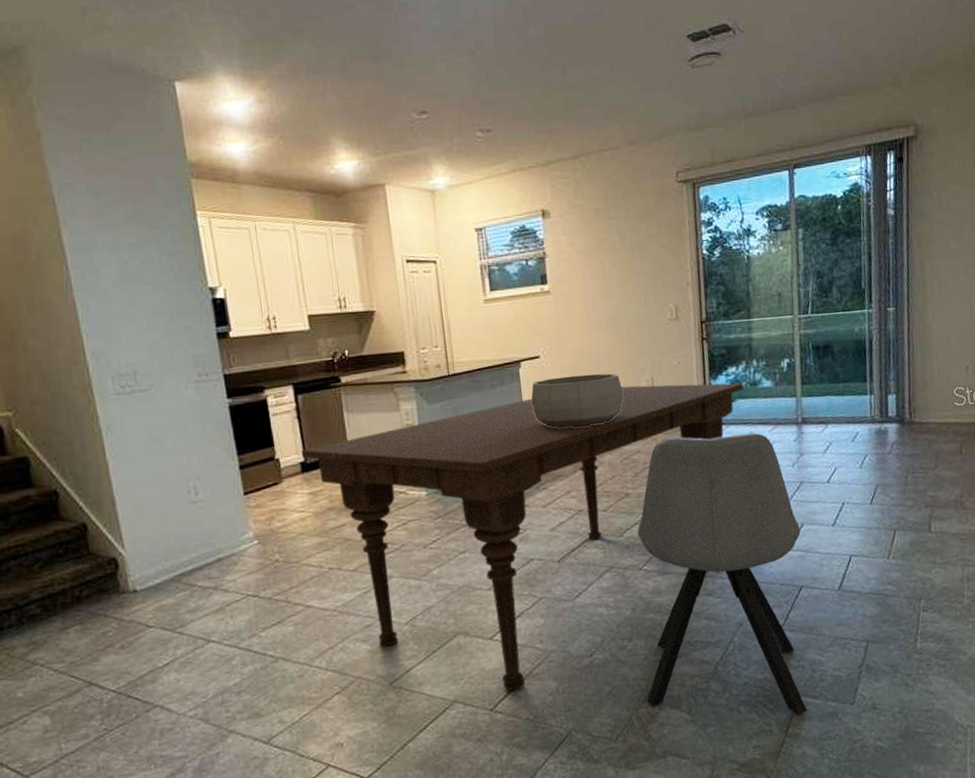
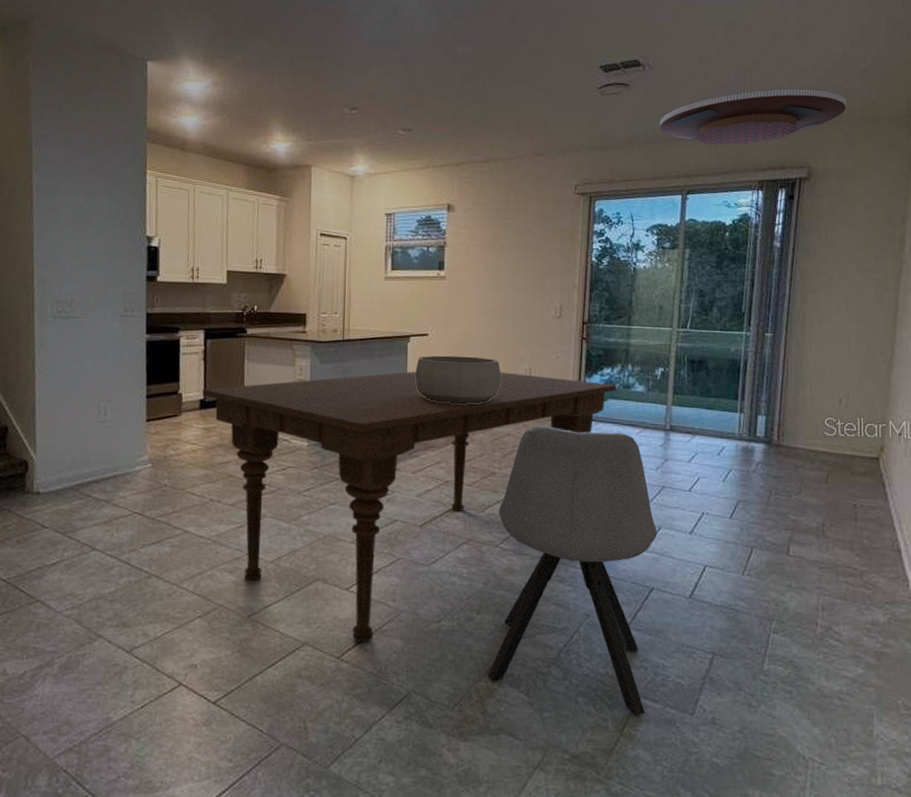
drain cover: none [757,37,948,112] -> present [660,88,847,145]

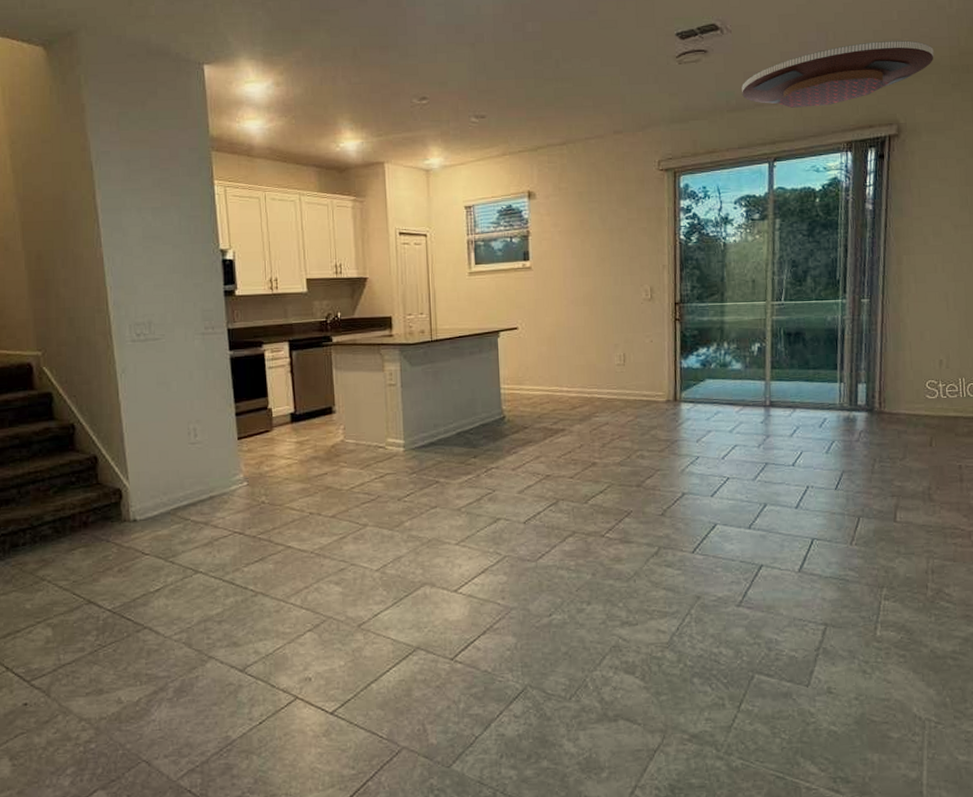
dining table: present [202,371,617,644] -> none [292,360,714,643]
decorative bowl: present [415,355,502,404] -> none [507,347,596,397]
chair: present [488,426,657,716] -> none [601,412,763,692]

